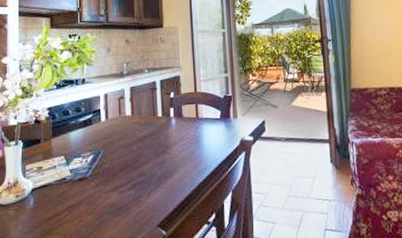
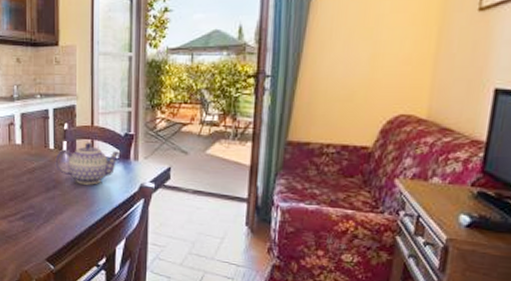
teapot: none [163,106,223,146] -> present [55,142,122,185]

